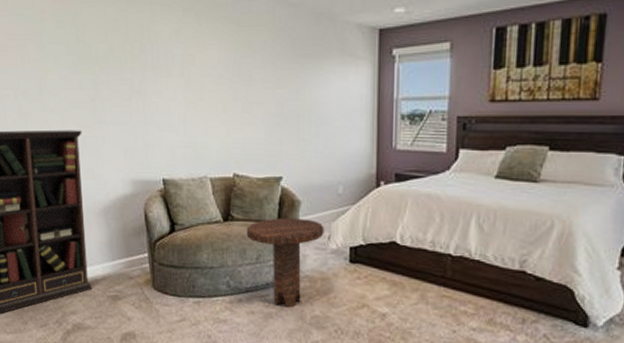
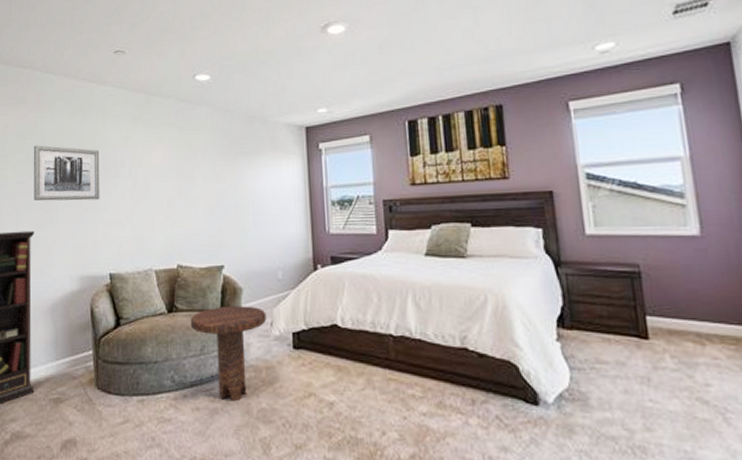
wall art: none [75,35,150,100] -> present [34,145,100,201]

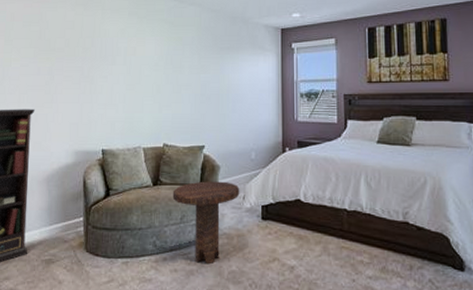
wall art: present [34,145,100,201] -> none [35,32,98,84]

